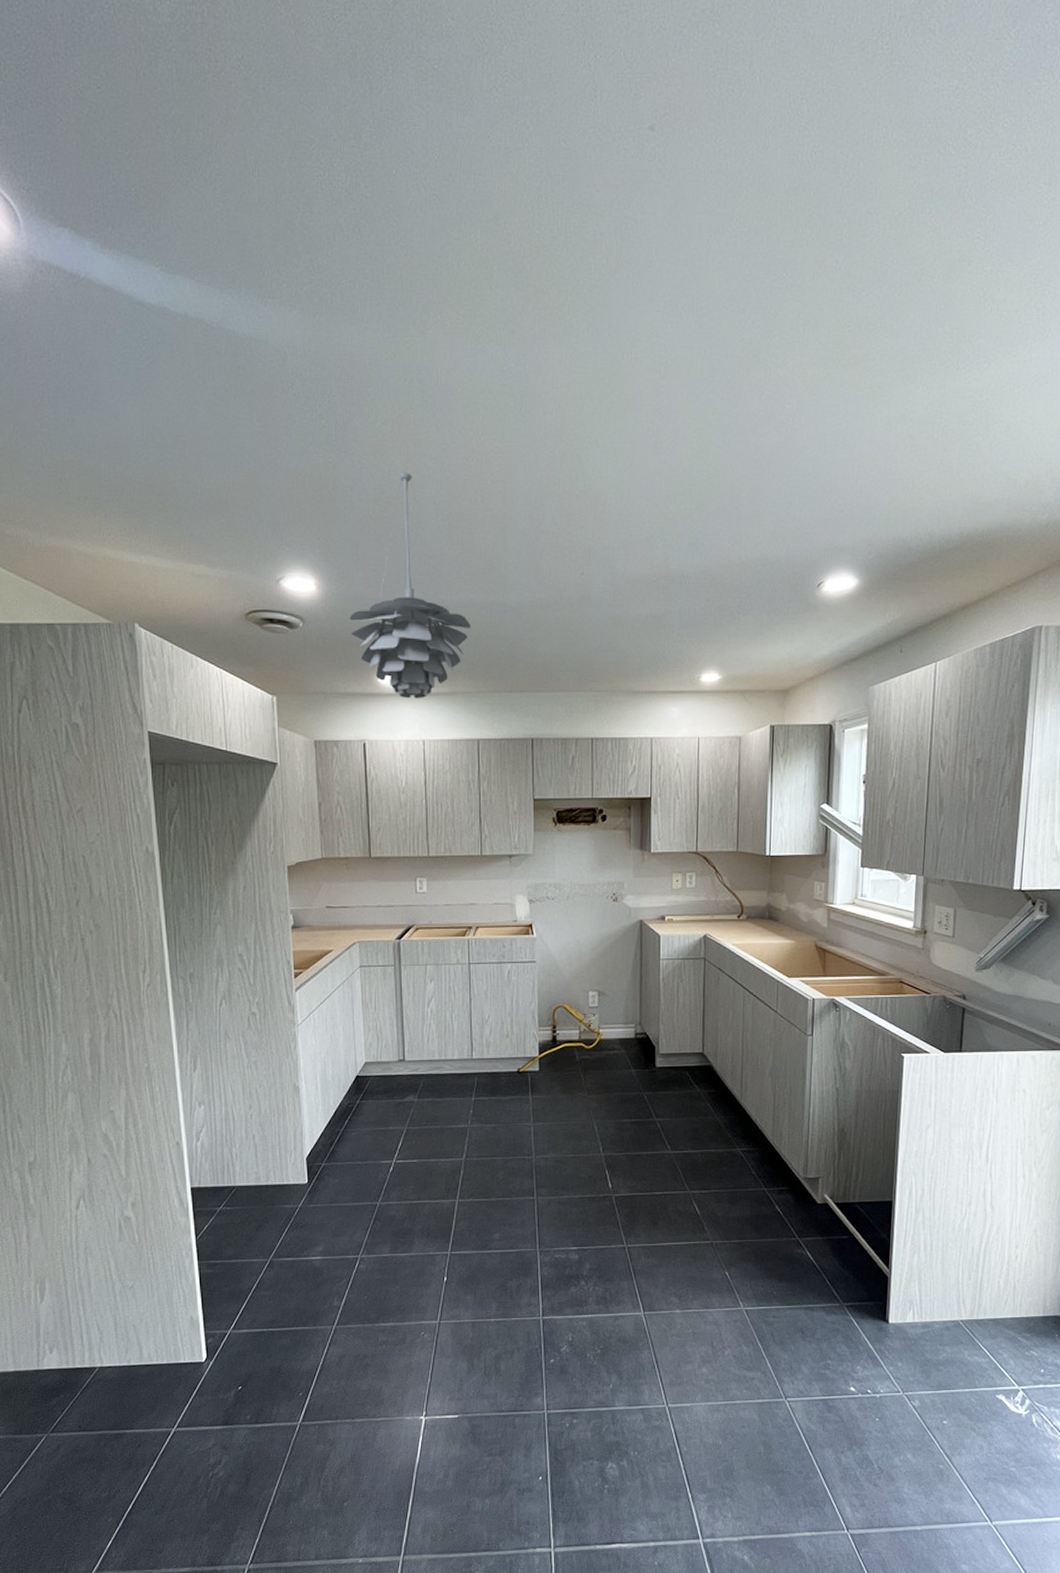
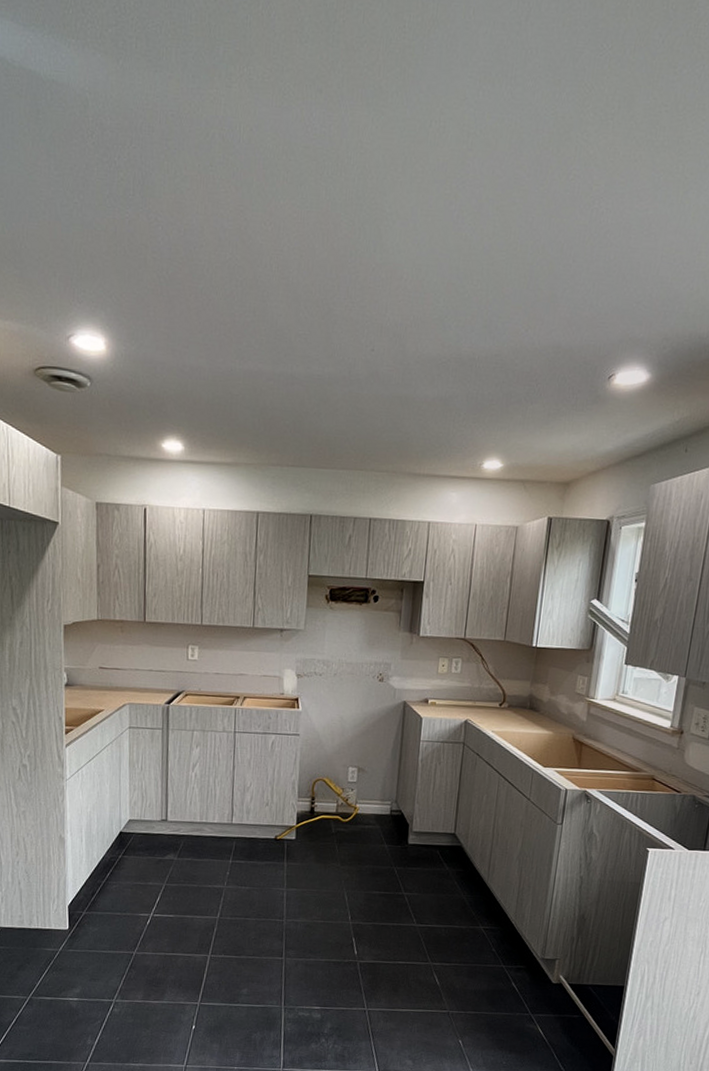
pendant light: present [349,472,471,699] -> none [137,232,258,468]

